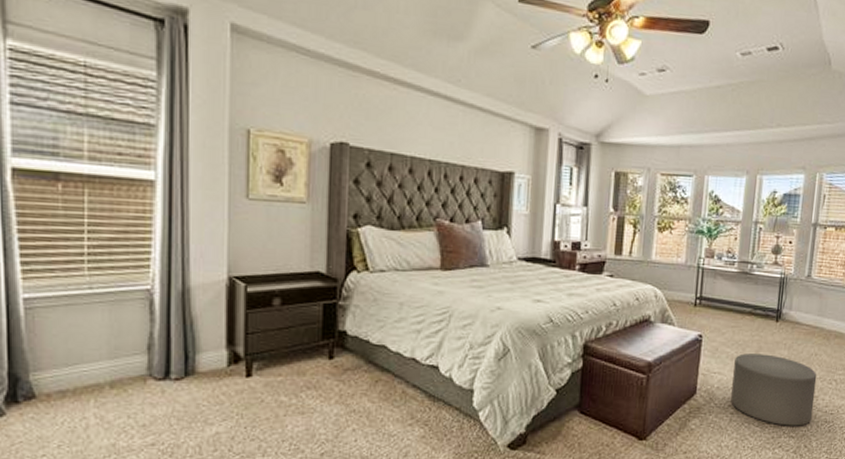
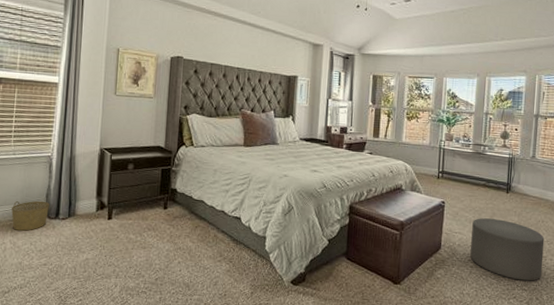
basket: none [93,355,153,399] -> present [11,200,49,231]

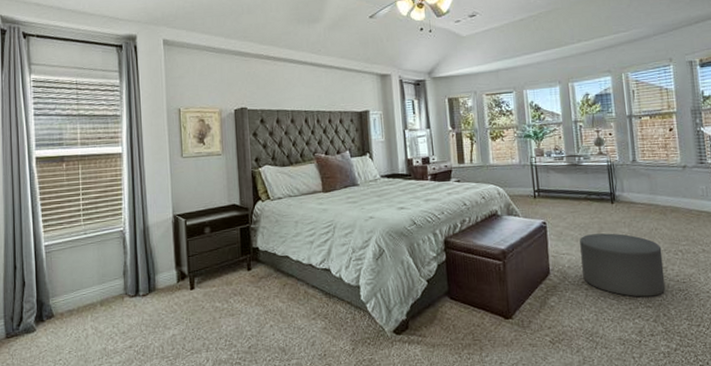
basket: present [11,200,49,231] -> none [89,279,128,314]

